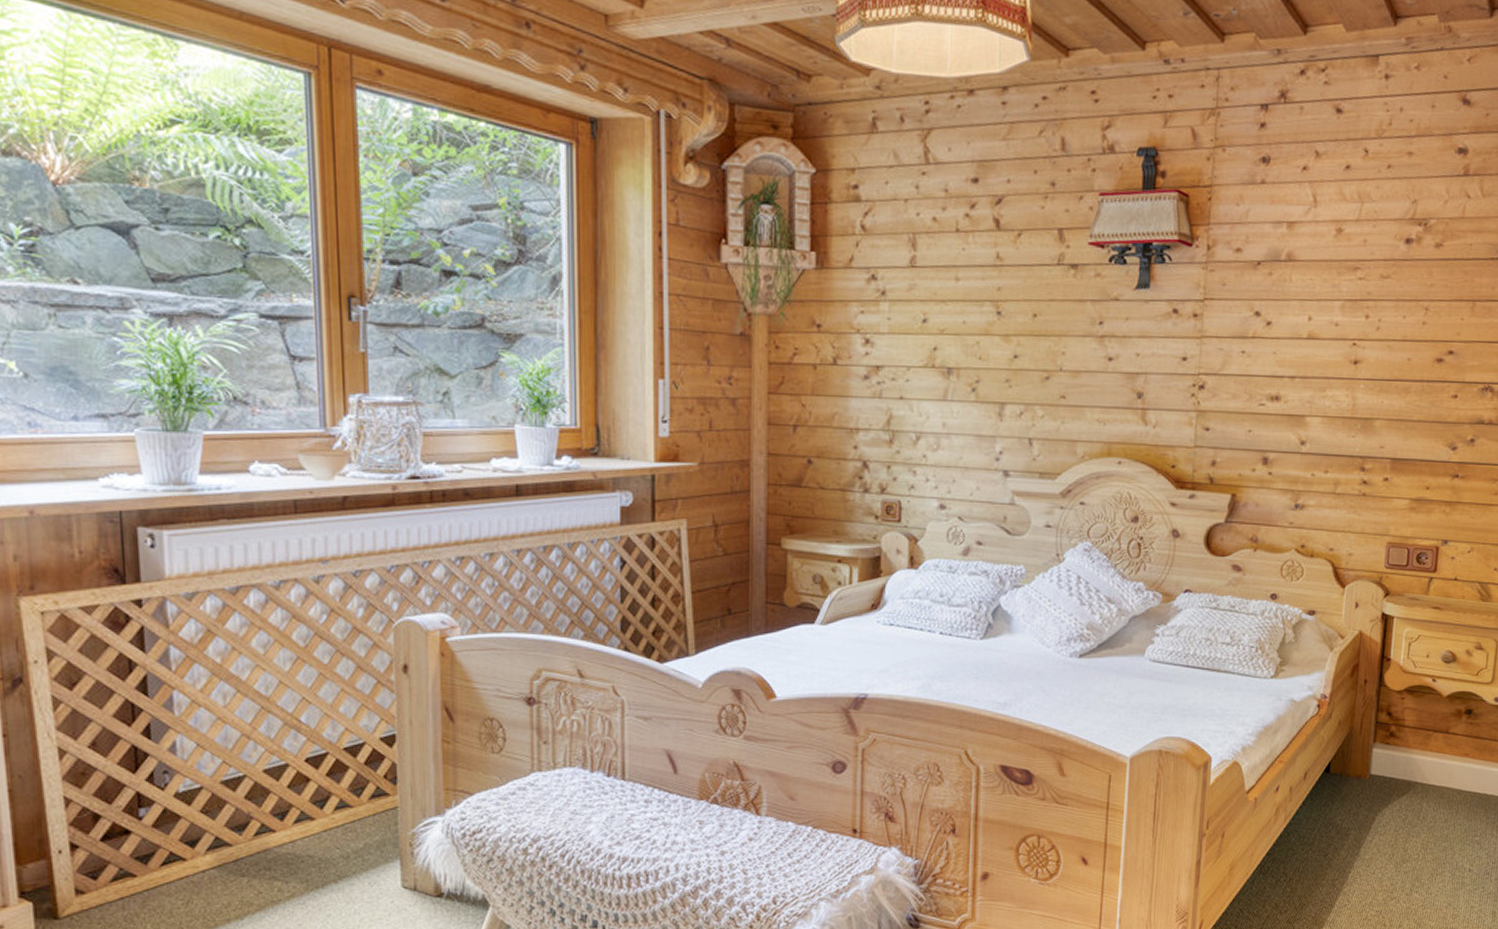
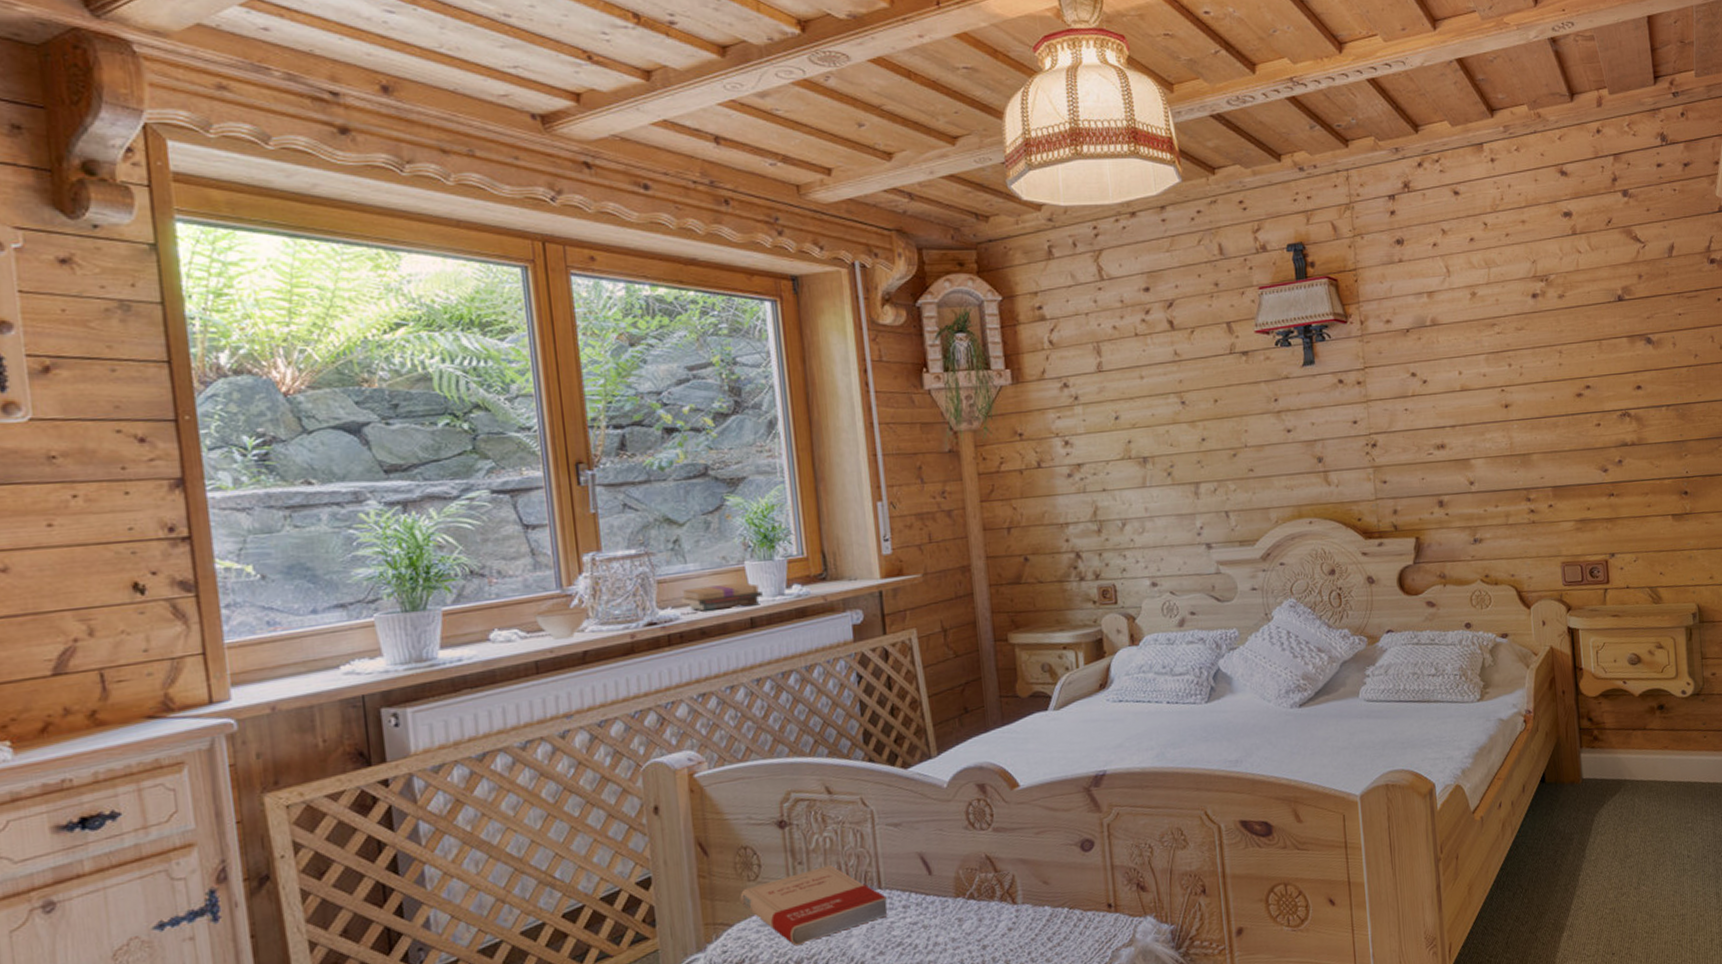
books: none [446,445,531,473] -> present [681,582,763,612]
book: none [482,749,629,824] -> present [740,865,888,947]

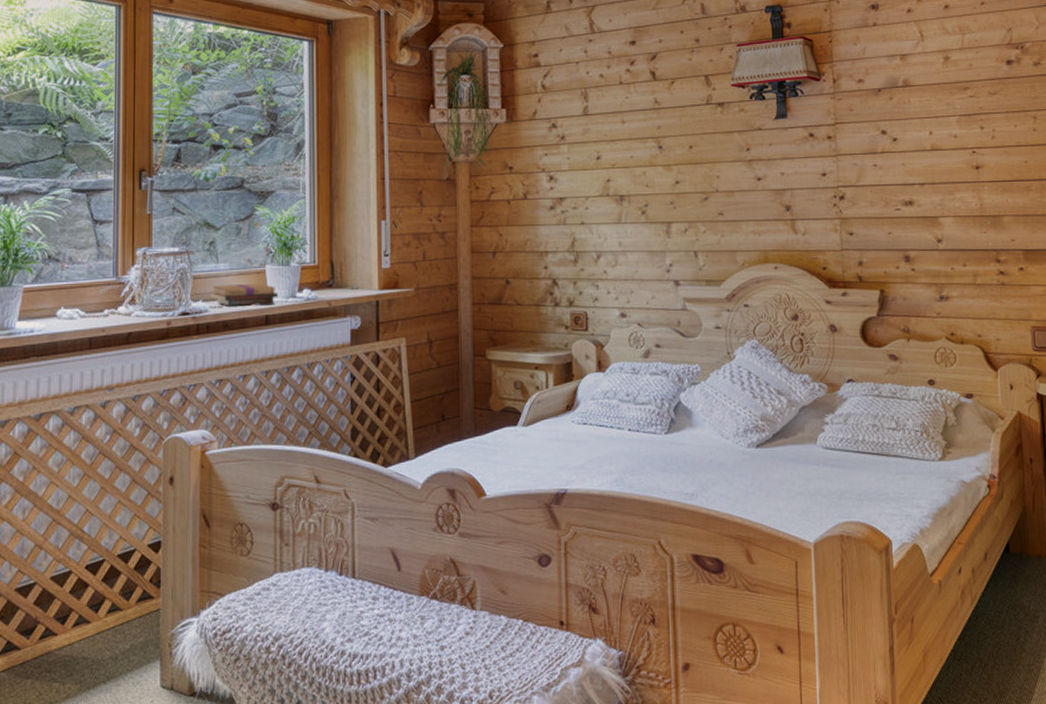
bowl: present [534,606,590,640] -> none [93,293,137,321]
book: present [740,865,888,947] -> none [233,550,359,623]

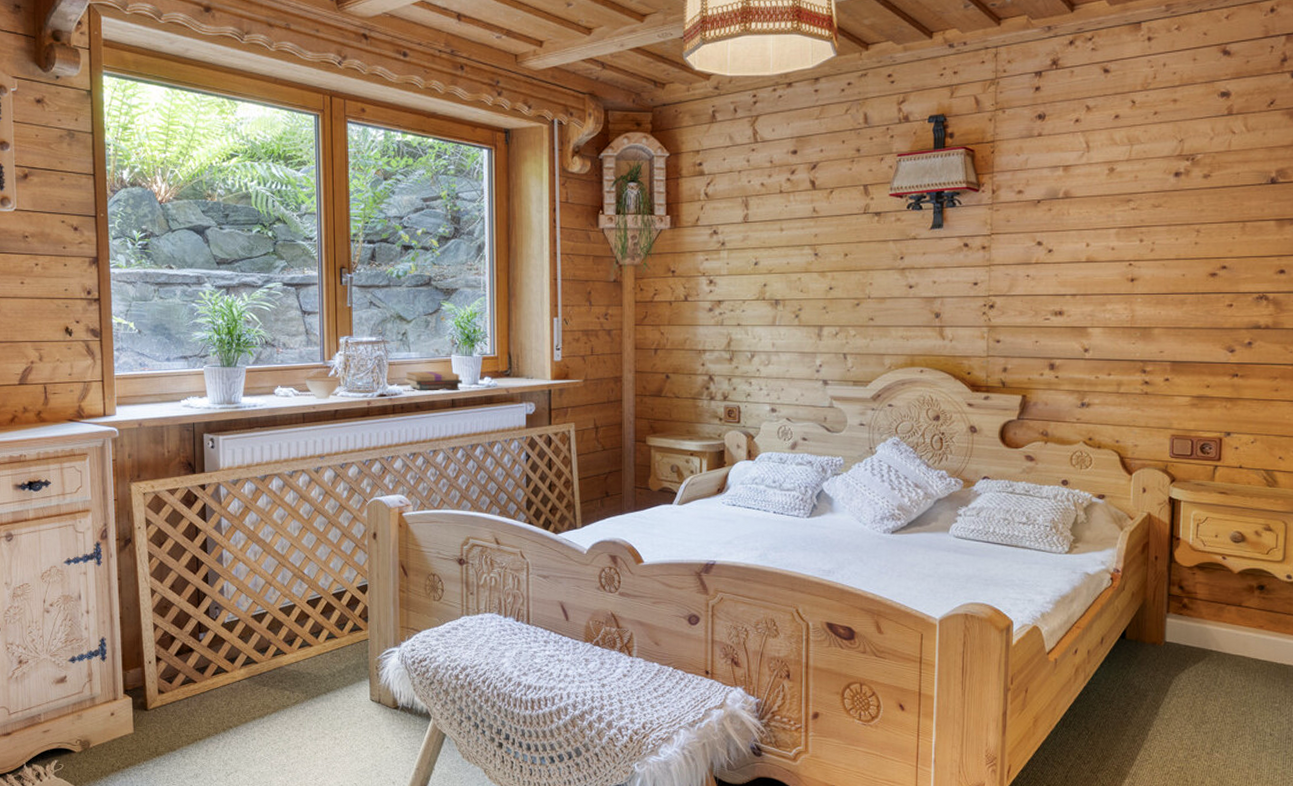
bowl: none [93,293,137,321] -> present [304,376,341,399]

